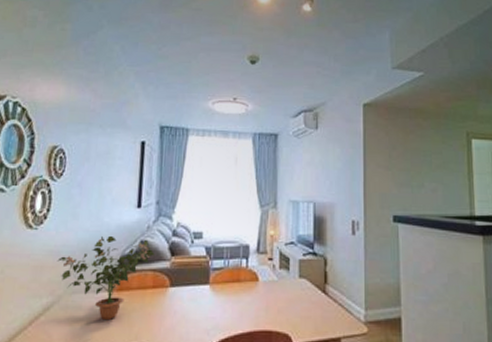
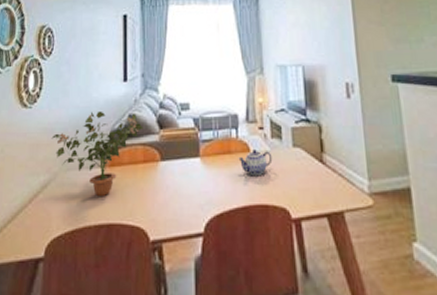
teapot: none [246,279,279,304] -> present [238,149,273,176]

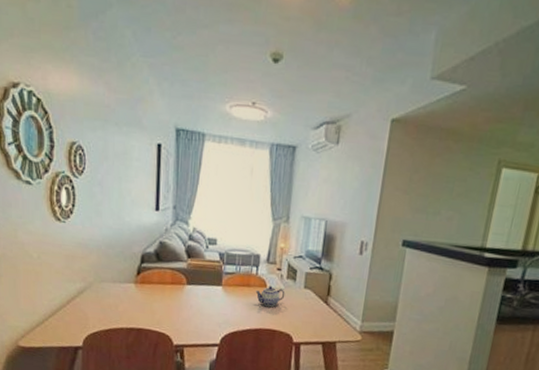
potted plant: present [51,111,144,196] -> none [85,234,173,307]

